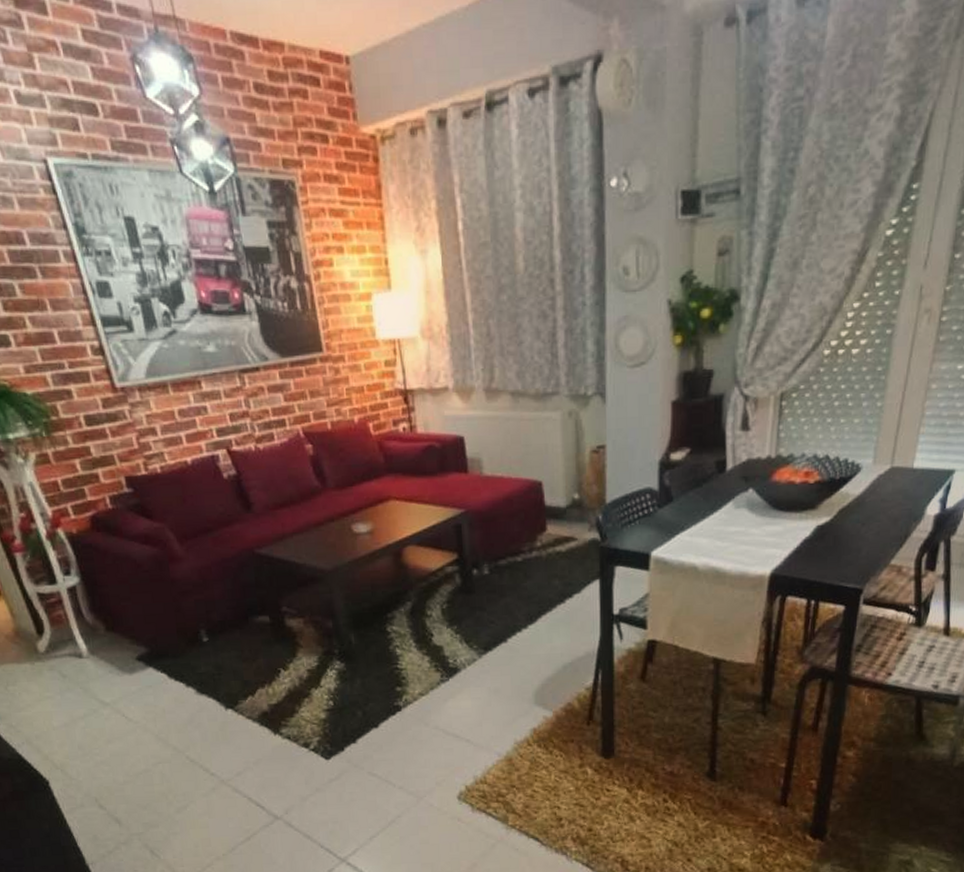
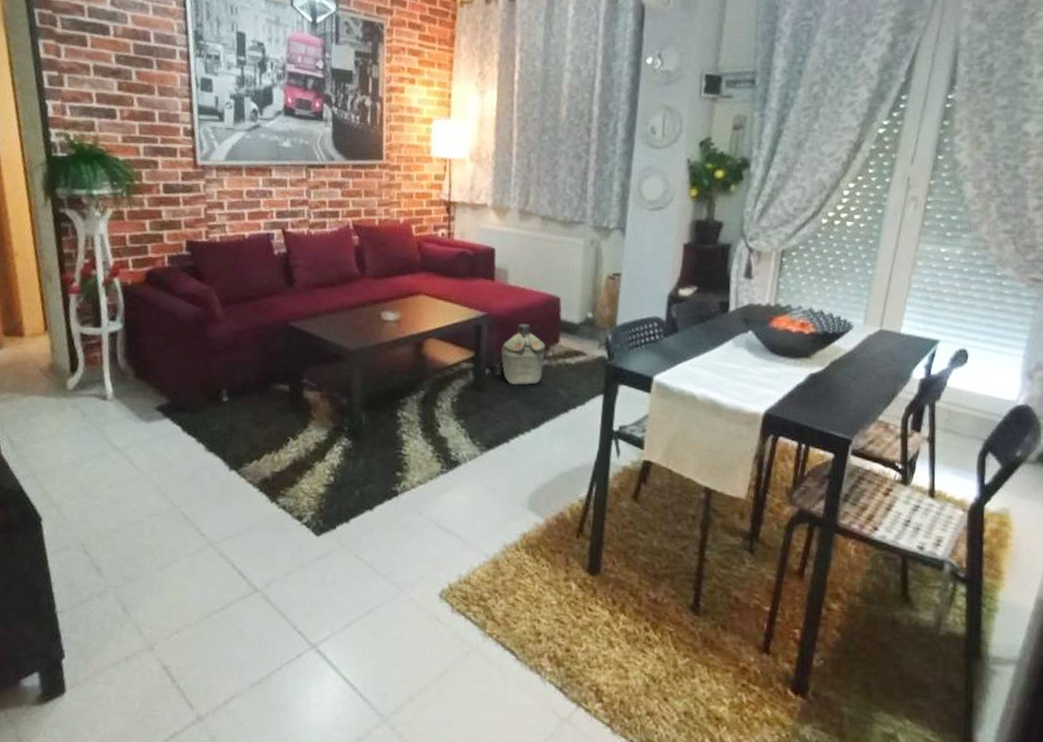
military canteen: none [486,515,533,582] -> present [501,324,546,385]

